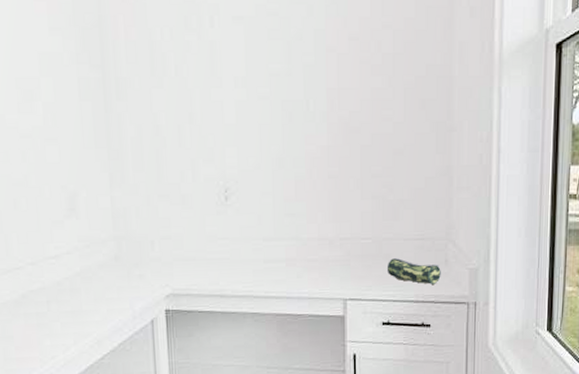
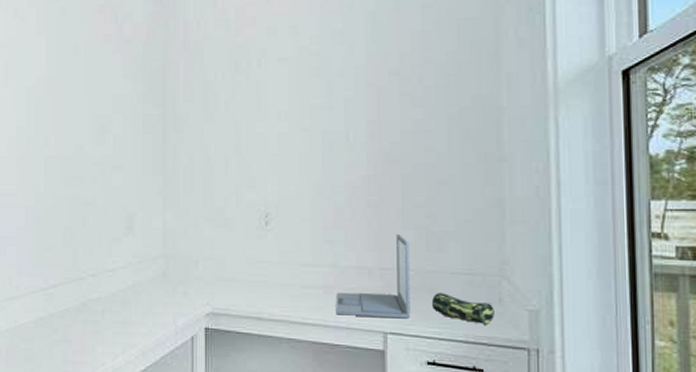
laptop: none [298,204,368,286] -> present [336,234,411,319]

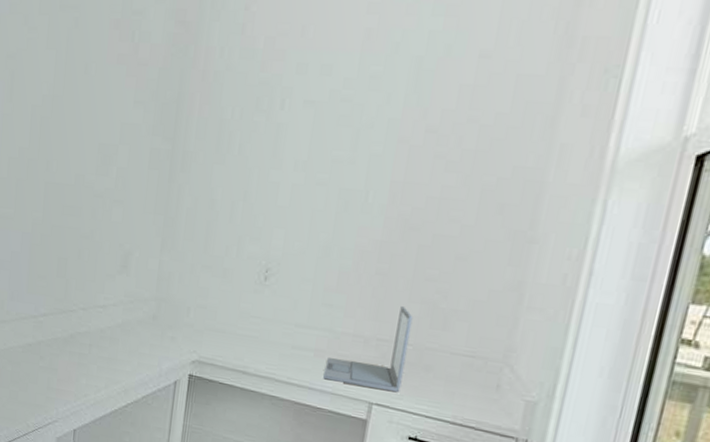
pencil case: present [431,293,494,325] -> none [424,371,490,409]

